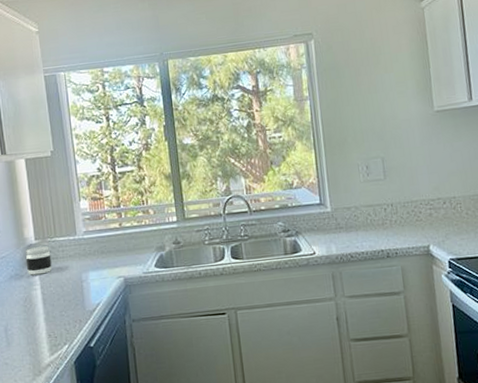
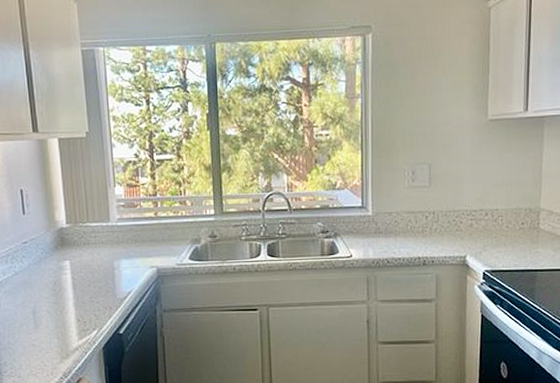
jar: present [25,246,52,276] -> none [56,231,83,260]

